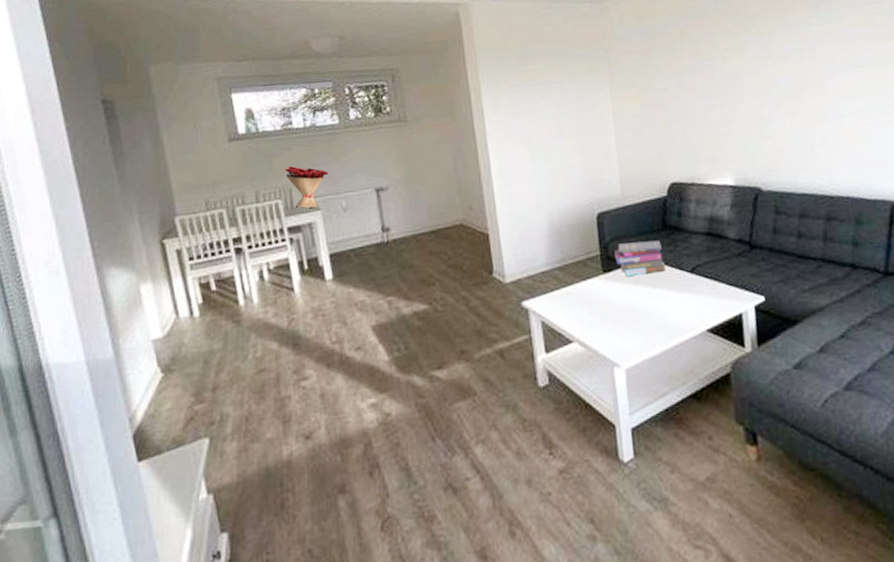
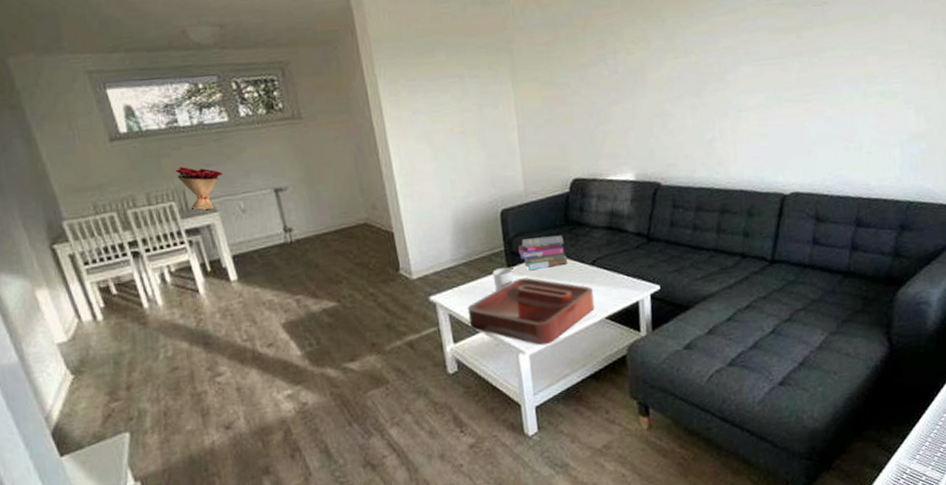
decorative tray: none [561,284,695,359] -> present [467,277,595,346]
candle holder: none [587,273,609,298] -> present [492,267,513,291]

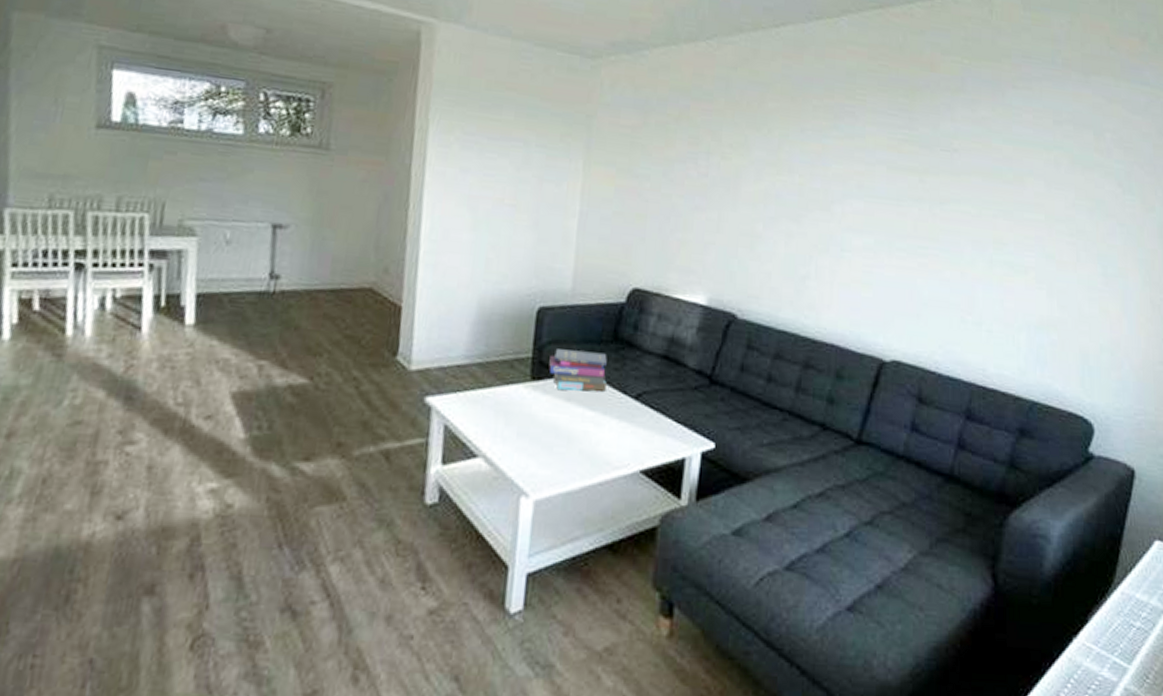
flower bouquet: present [175,167,223,210] -> none [161,175,217,232]
decorative tray: present [467,277,595,346] -> none [467,397,632,492]
candle holder: present [492,267,513,291] -> none [510,379,536,408]

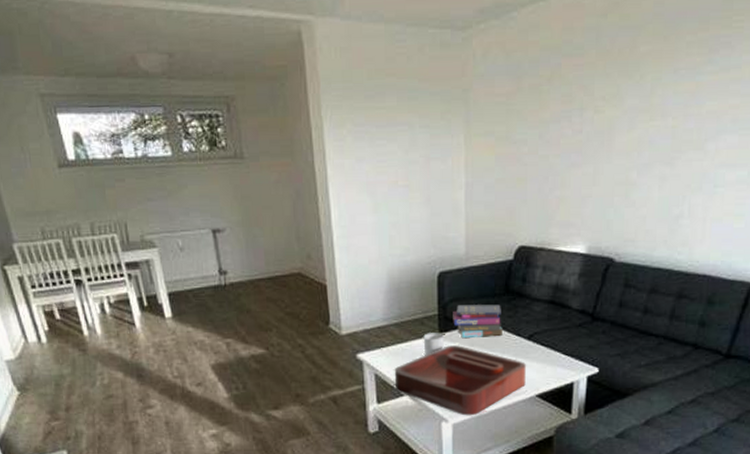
decorative tray: none [467,397,632,492] -> present [394,345,527,416]
candle holder: none [510,379,536,408] -> present [423,333,444,356]

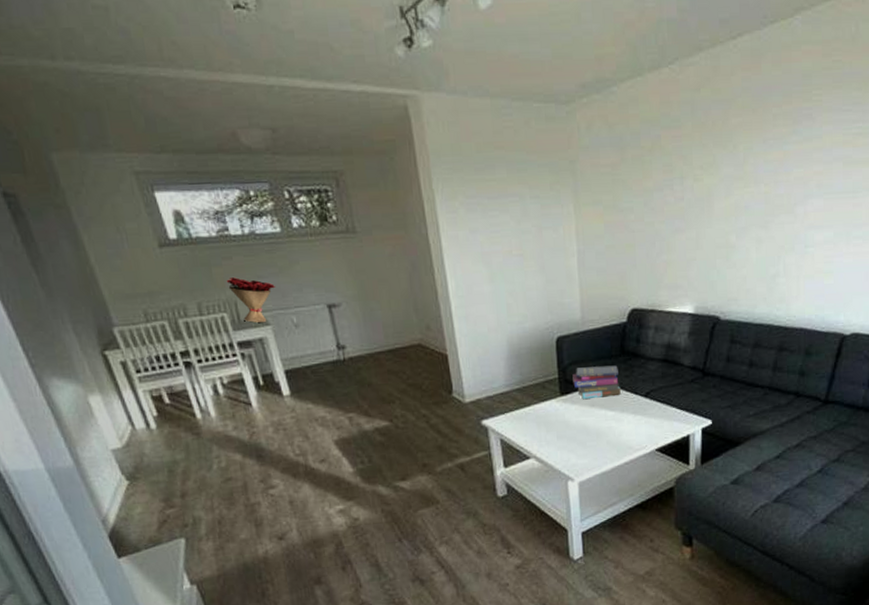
flower bouquet: none [118,199,163,244] -> present [226,277,275,322]
decorative tray: present [394,345,527,416] -> none [519,406,646,474]
candle holder: present [423,333,444,356] -> none [545,395,566,419]

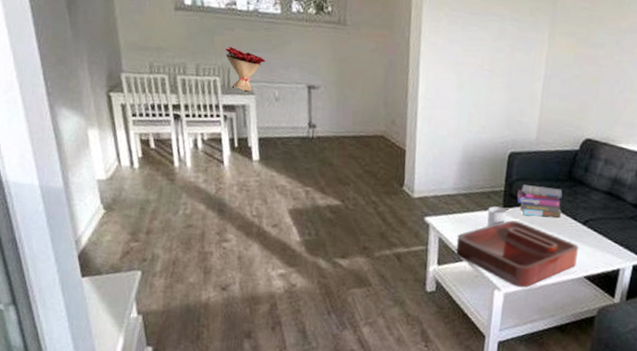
decorative tray: none [519,406,646,474] -> present [456,220,579,288]
candle holder: none [545,395,566,419] -> present [487,206,507,227]

